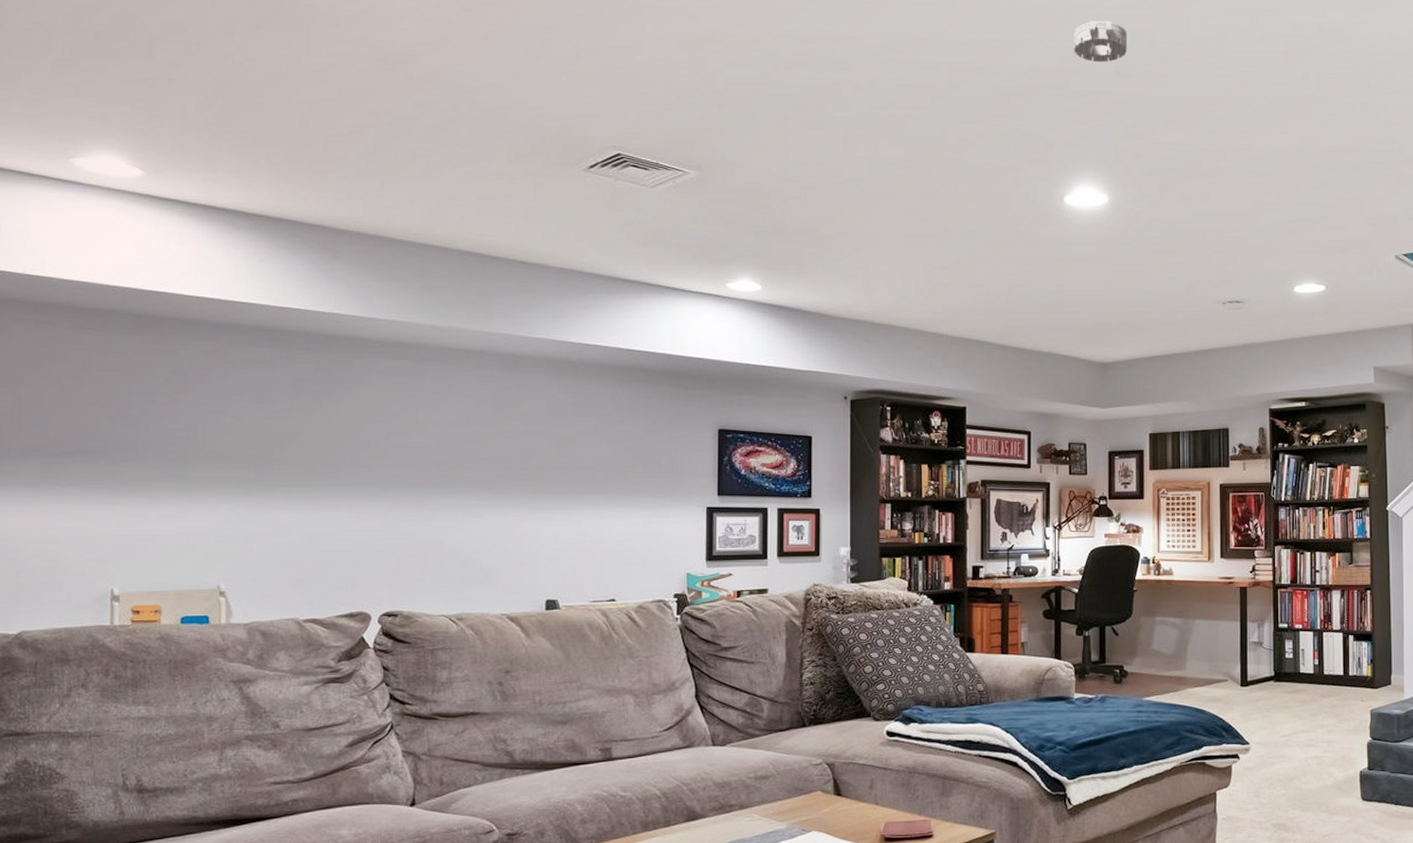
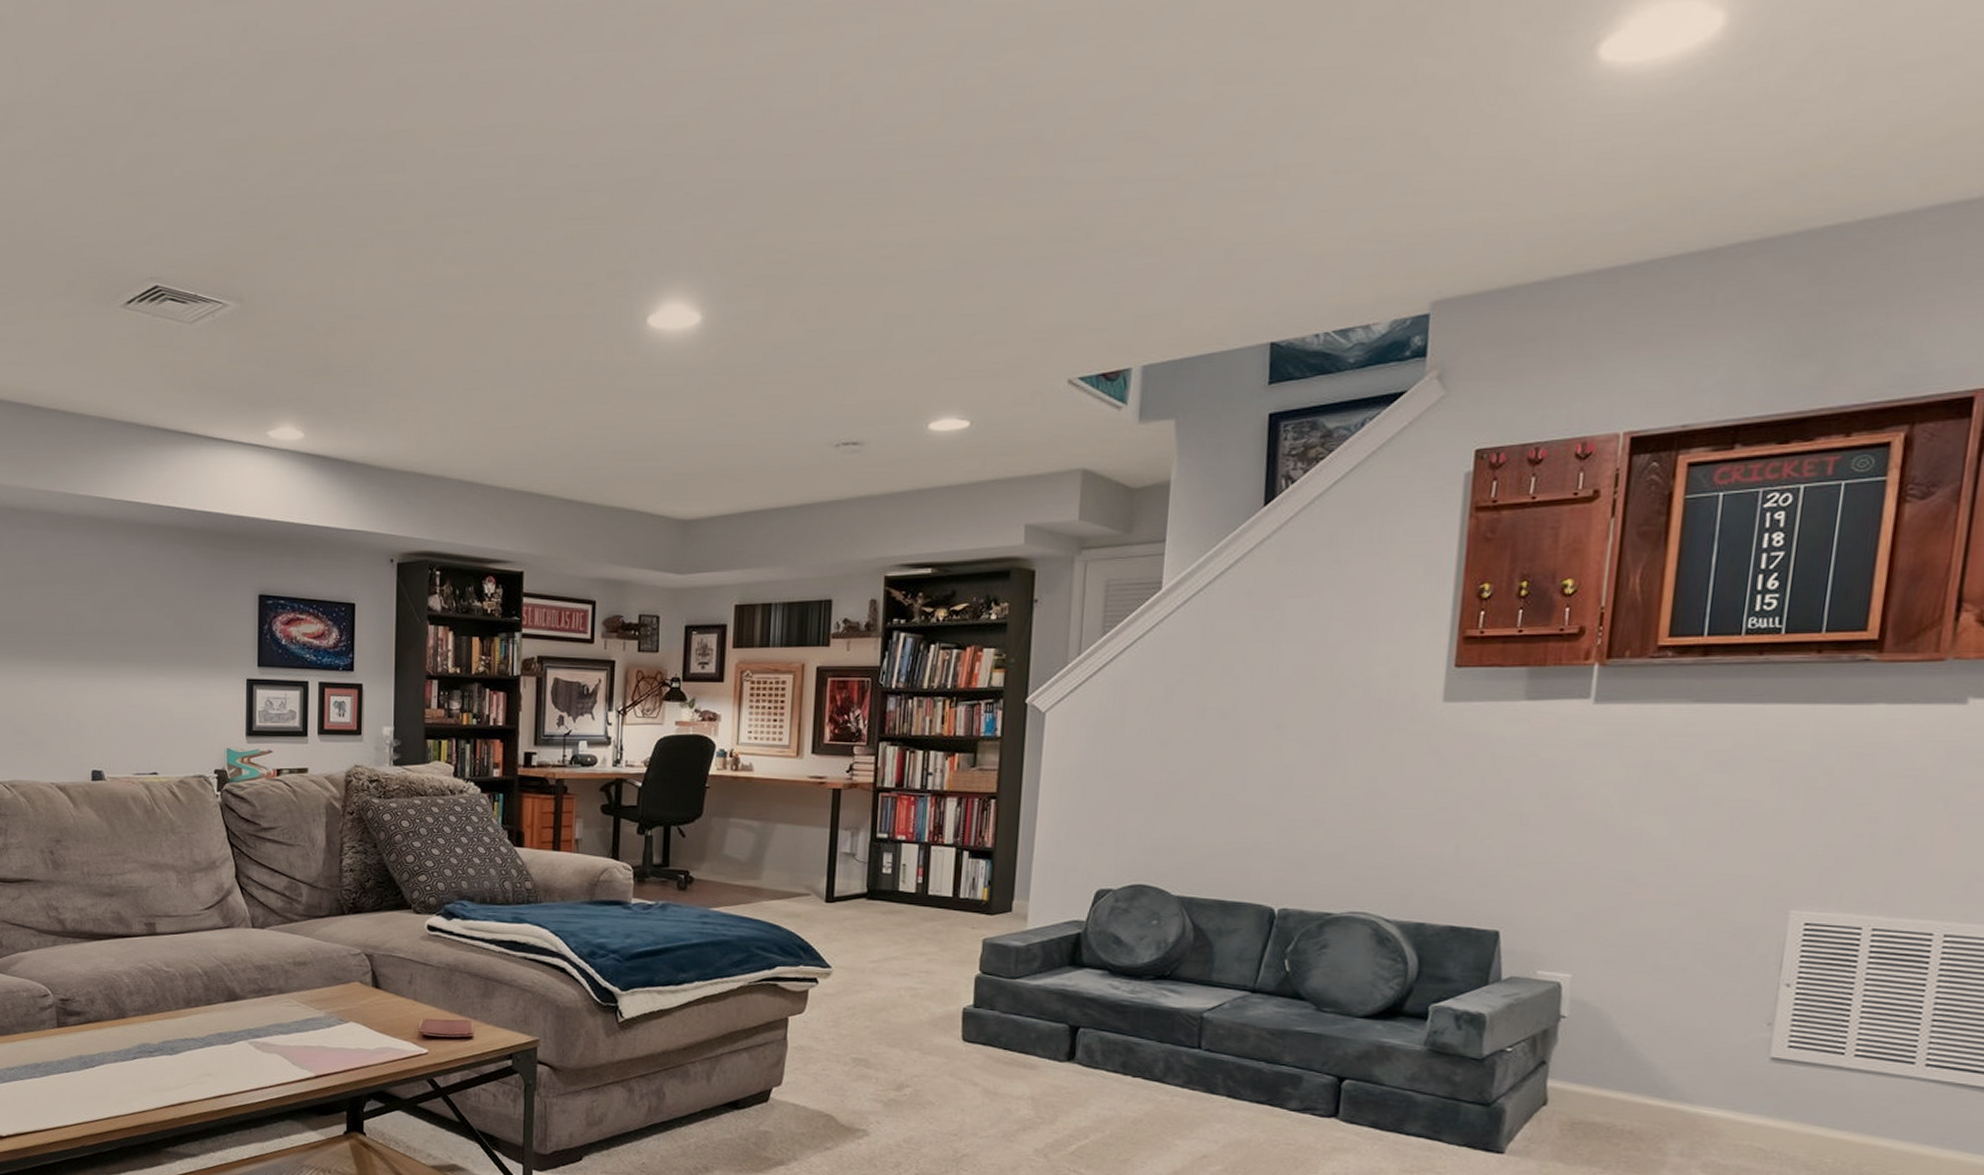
smoke detector: present [1073,21,1128,63] -> none [668,87,737,143]

